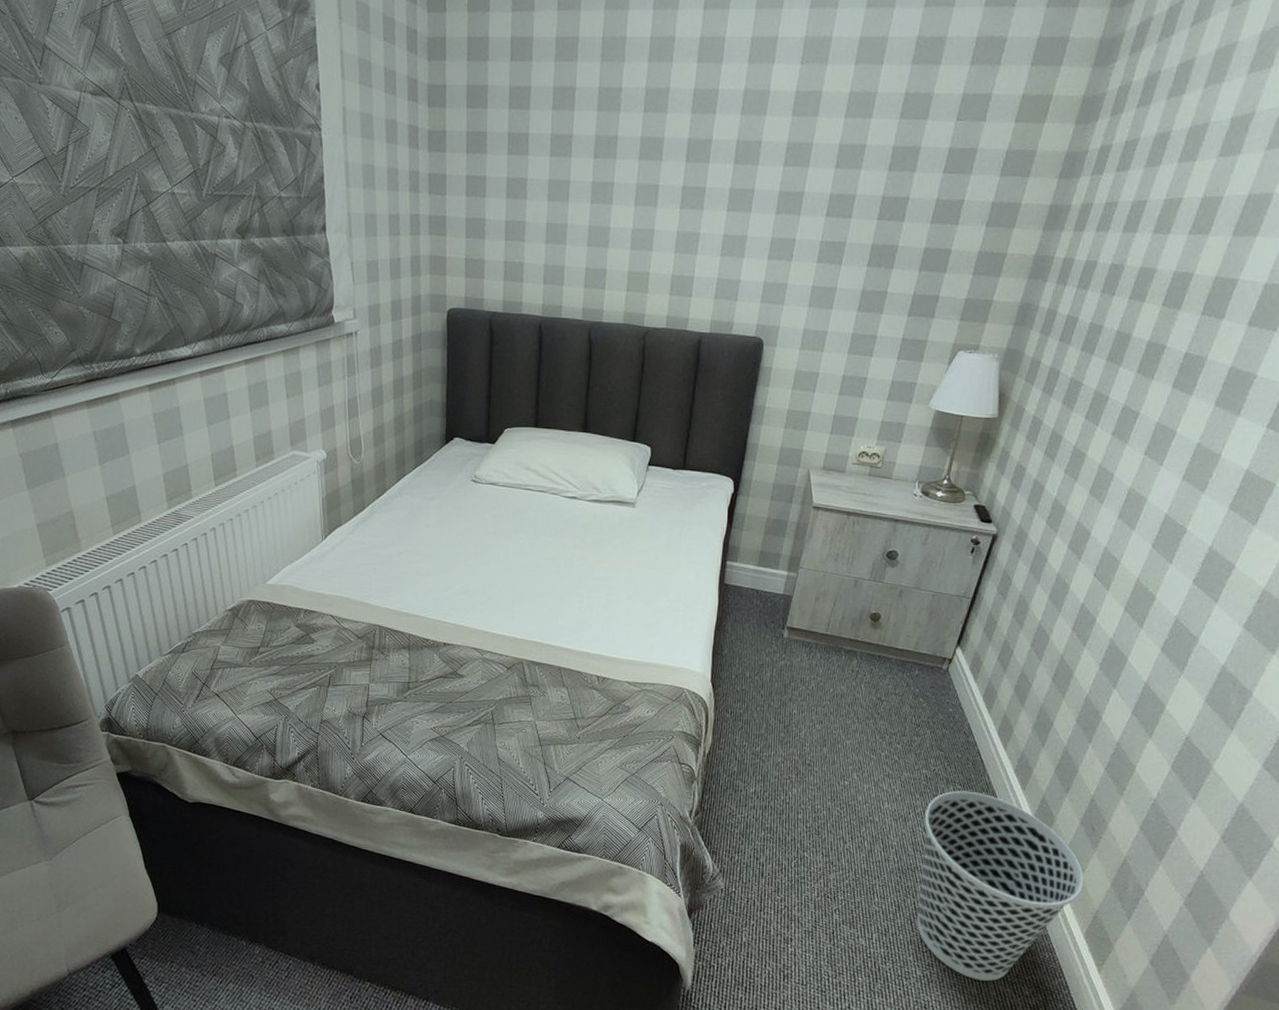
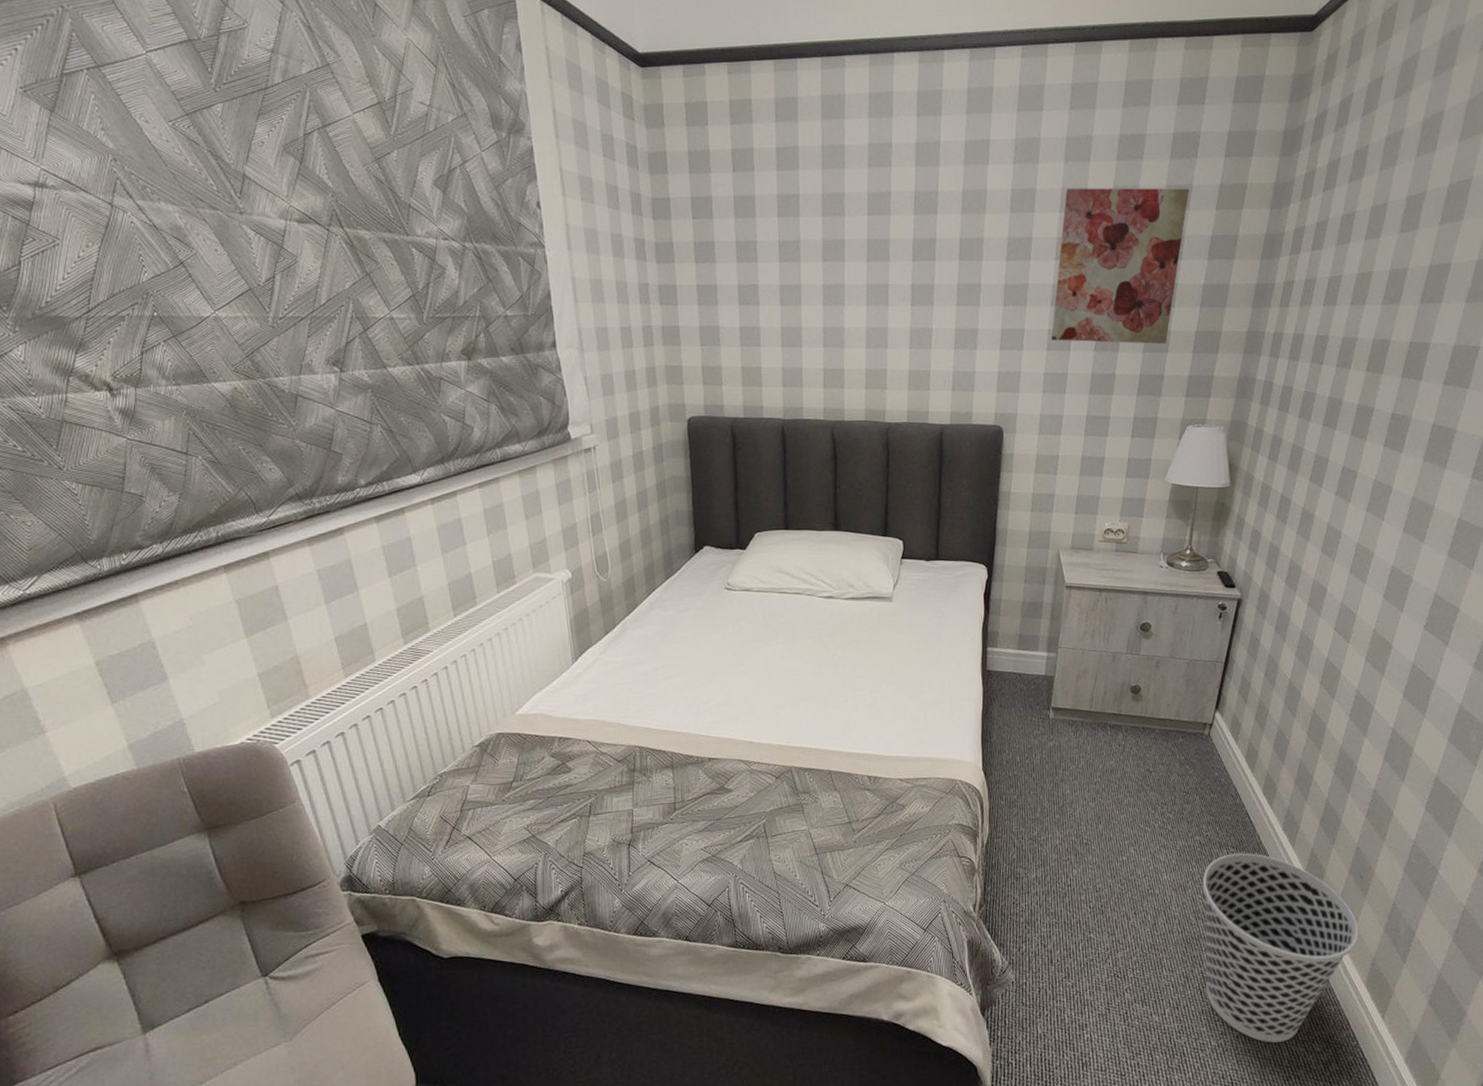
wall art: none [823,92,988,263] -> present [1051,188,1189,344]

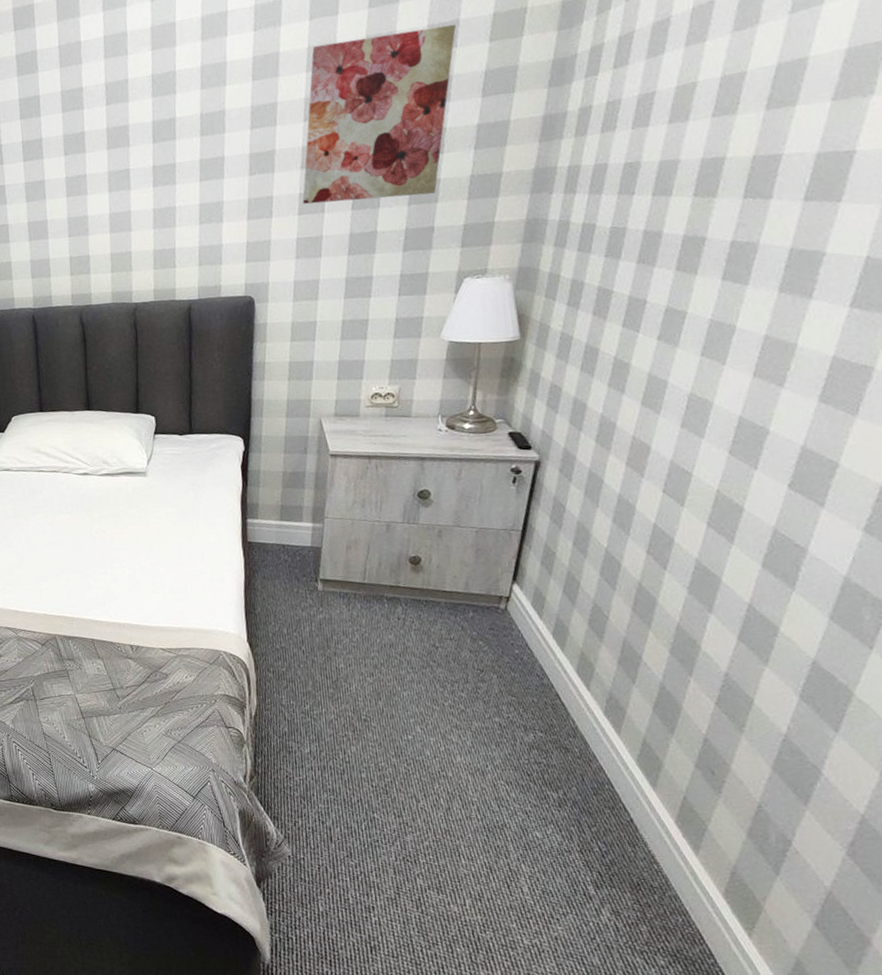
wastebasket: present [1202,853,1358,1043] -> none [504,738,711,950]

